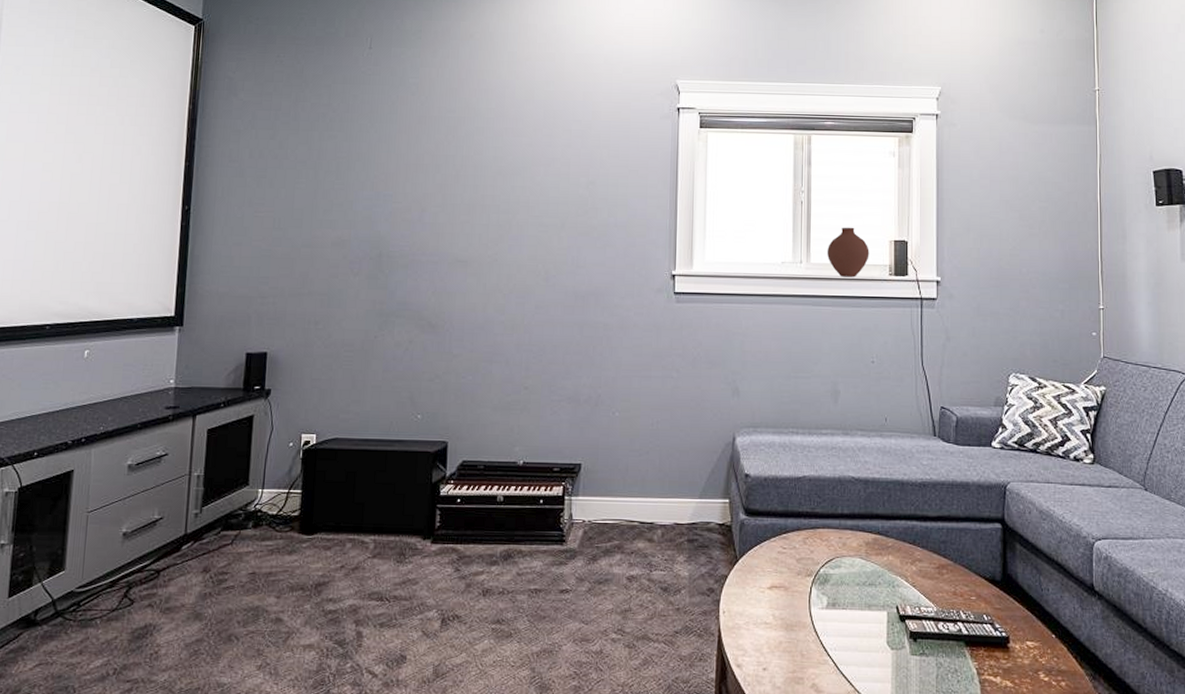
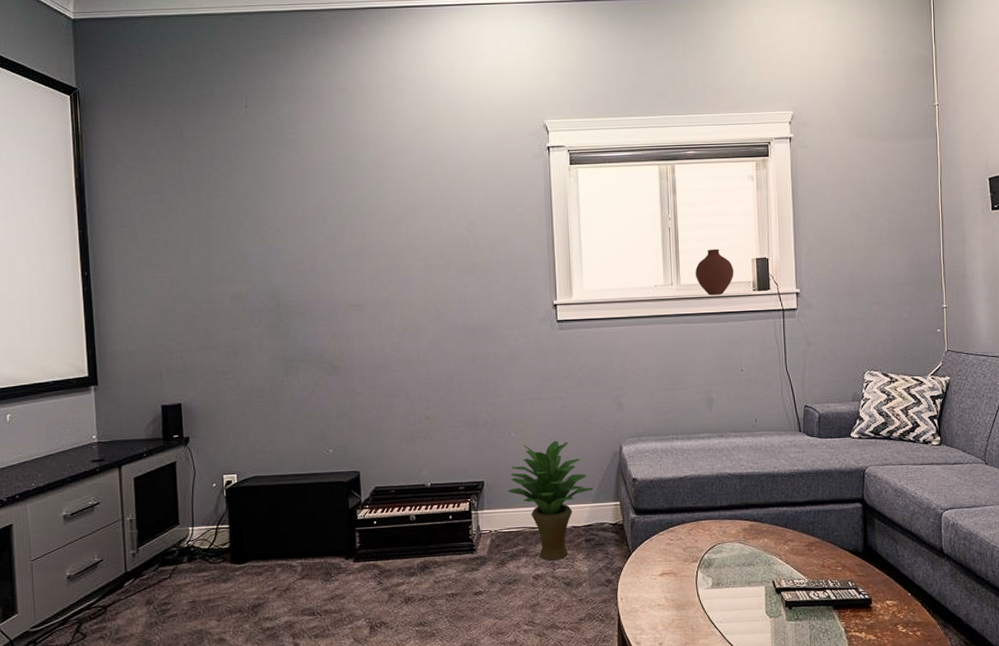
potted plant: none [607,425,701,561] -> present [508,441,594,561]

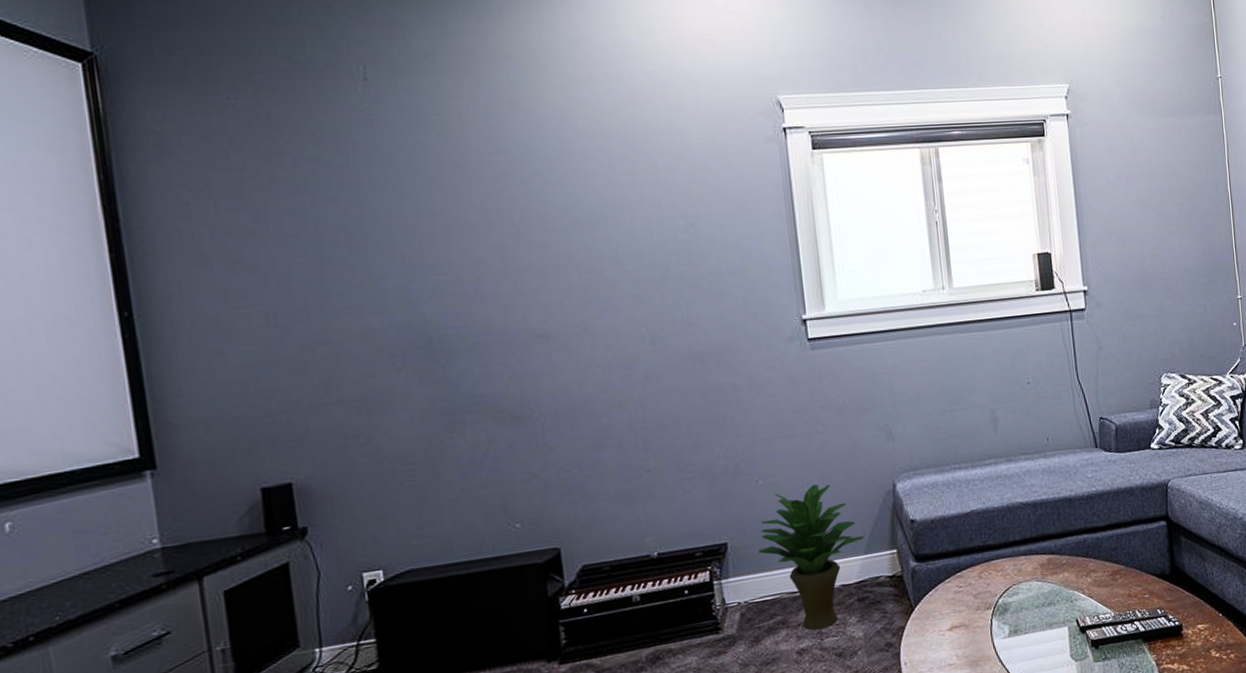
vase: present [695,248,734,295] -> none [969,244,1014,299]

